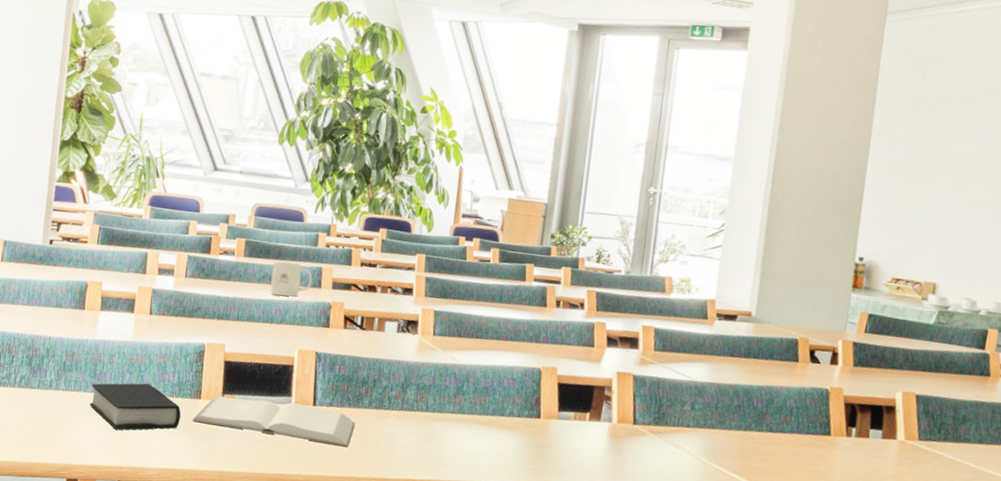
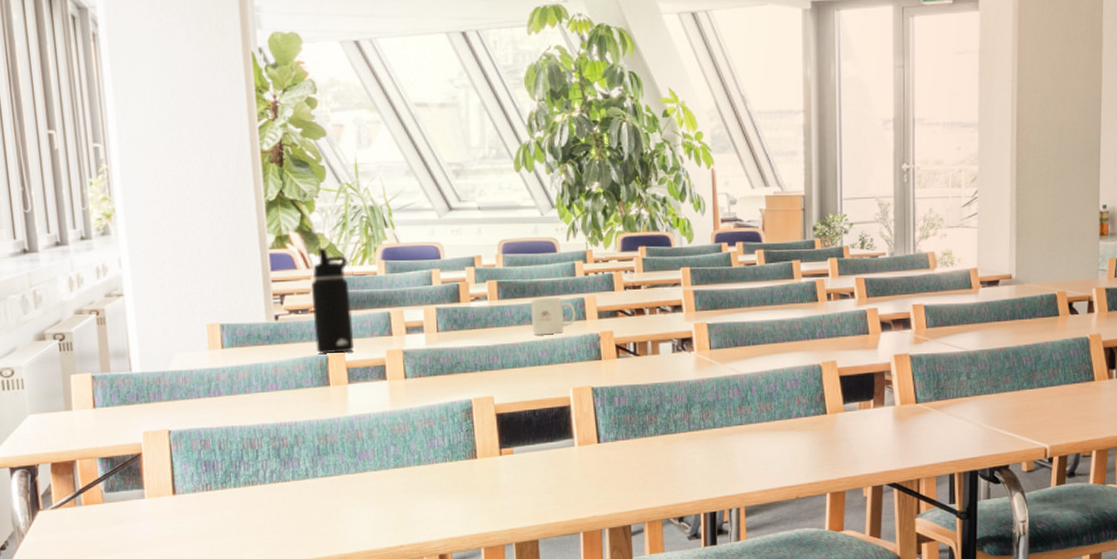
water bottle: none [79,186,120,282] -> present [311,247,354,353]
book: present [90,383,181,430] -> none [354,452,458,508]
book: present [192,395,355,446] -> none [472,443,644,484]

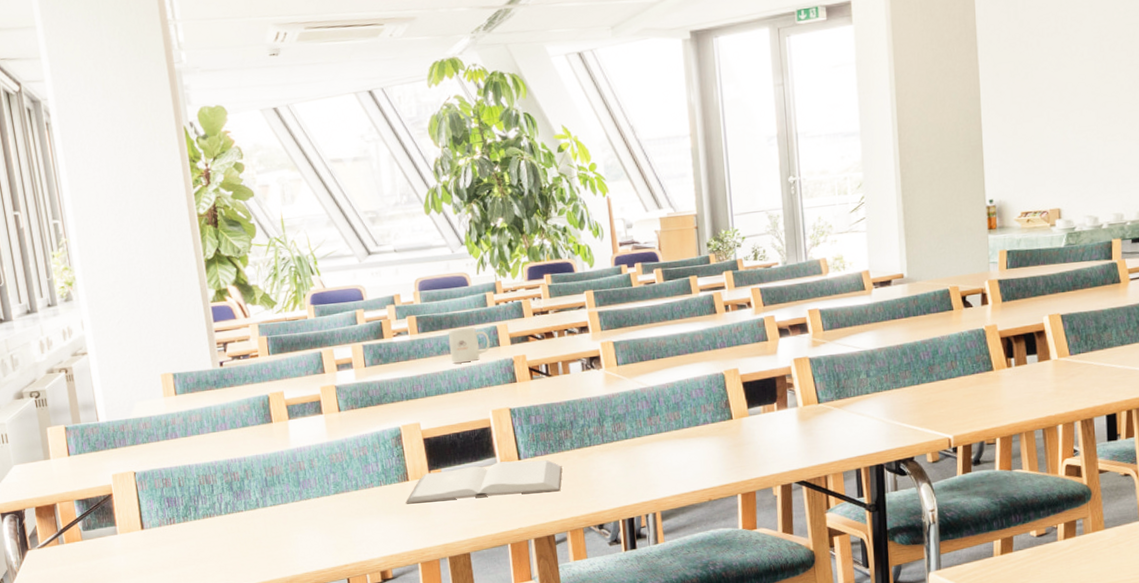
water bottle: present [311,247,354,353] -> none [249,297,291,394]
book: none [472,443,644,484] -> present [405,460,562,504]

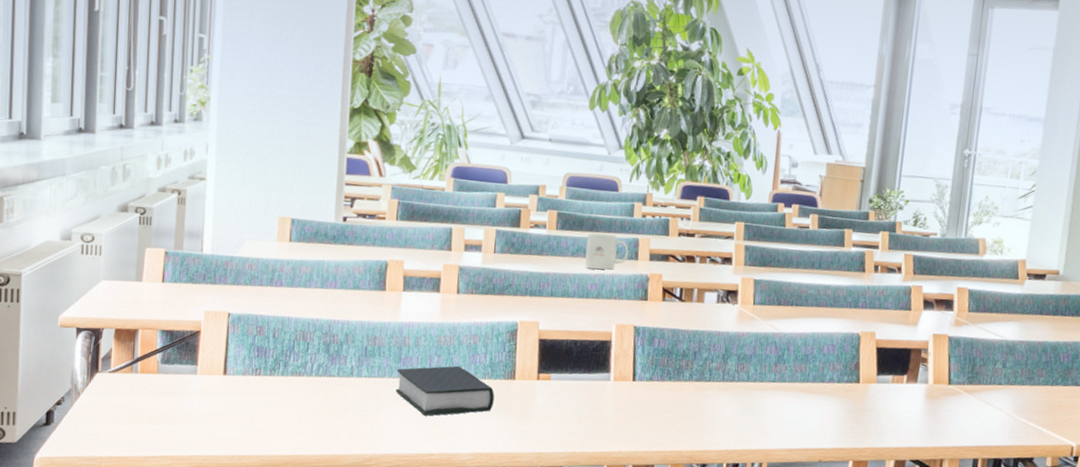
book: none [298,478,394,531] -> present [396,365,494,416]
book: present [405,460,562,504] -> none [507,375,676,421]

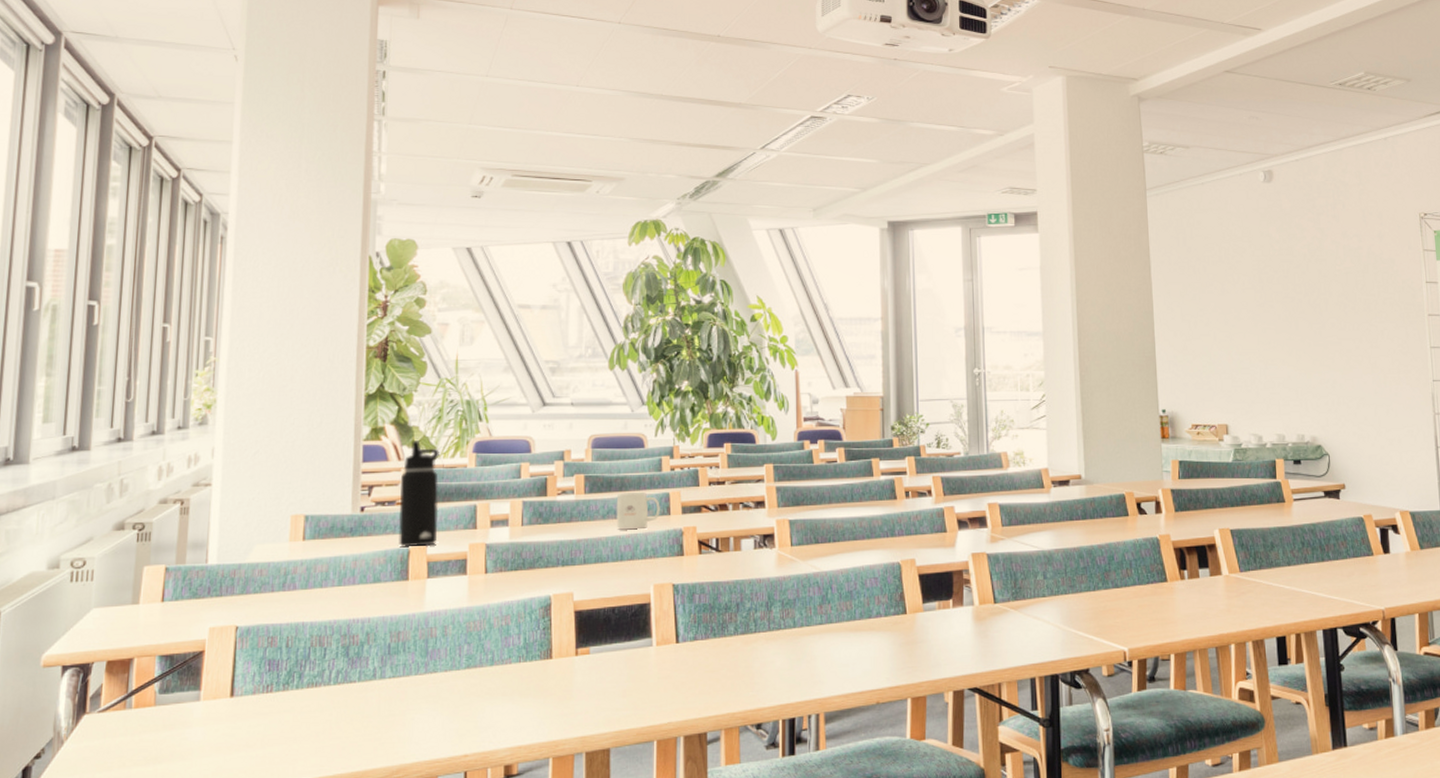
water bottle: none [377,157,419,261] -> present [398,439,439,546]
book: present [396,365,494,416] -> none [423,651,531,712]

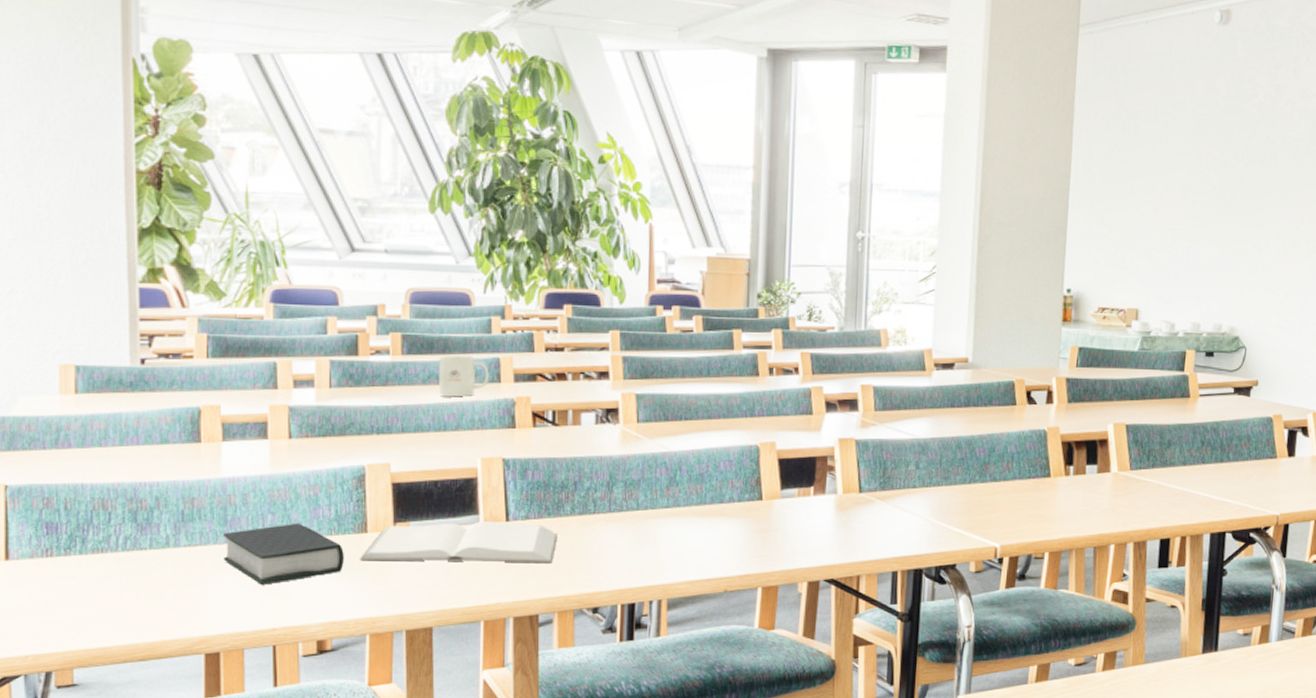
water bottle: present [398,439,439,546] -> none [185,284,232,405]
book: none [423,651,531,712] -> present [223,522,344,585]
book: none [545,643,723,686] -> present [360,520,558,562]

